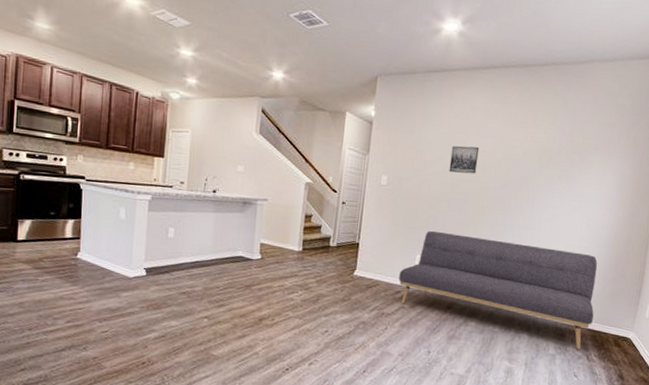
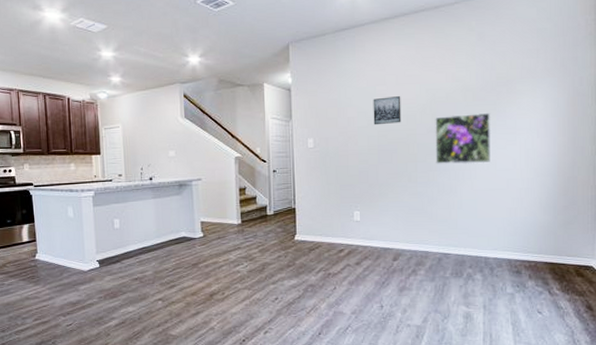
sofa: present [399,230,598,349] -> none [340,185,548,285]
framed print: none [502,173,561,226] -> present [435,113,491,164]

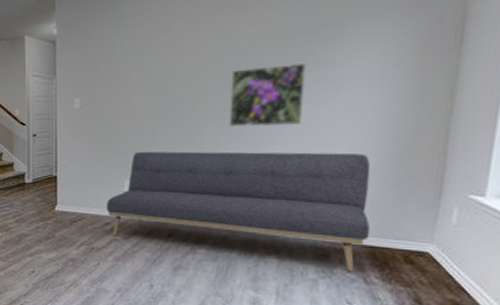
sofa: none [340,185,548,285] -> present [107,151,371,271]
wall art: present [373,96,402,125] -> none [153,46,190,82]

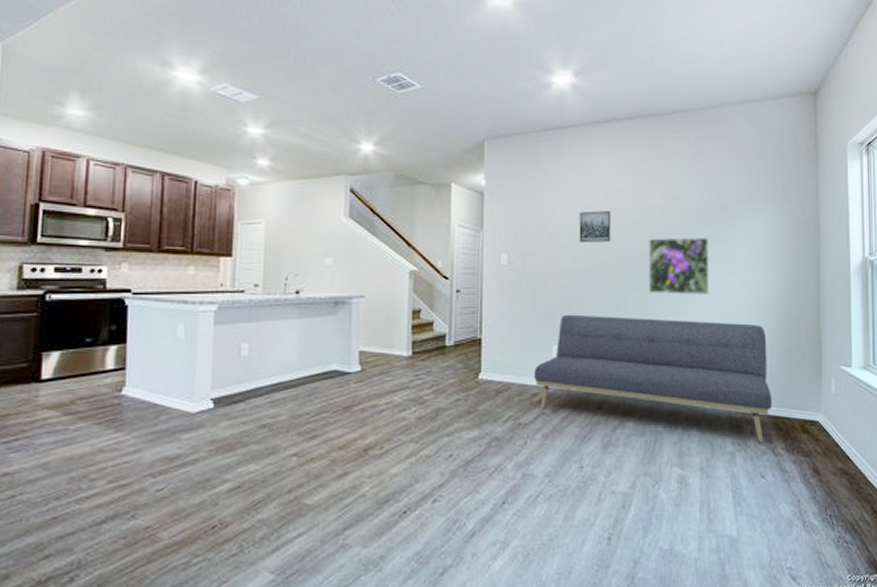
wall art: none [153,46,190,82] -> present [579,211,611,243]

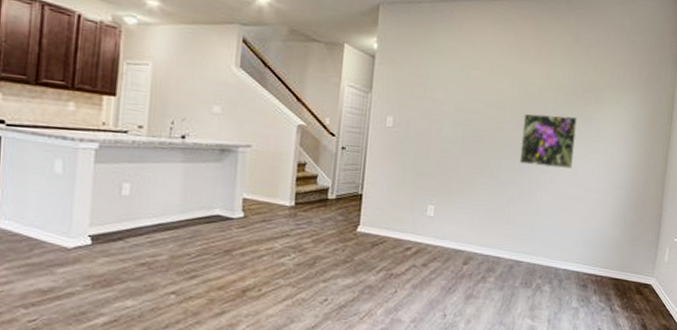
sofa: present [534,314,772,442] -> none [409,177,617,300]
wall art: present [579,211,611,243] -> none [461,83,493,114]

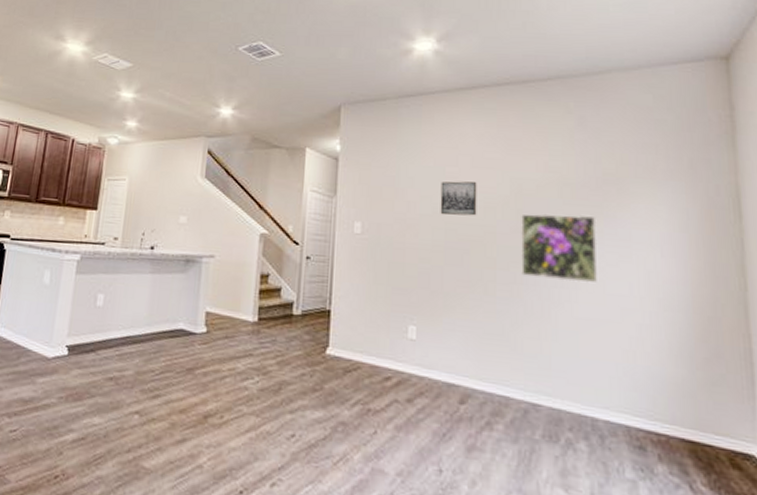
wall art: none [461,83,493,114] -> present [440,181,477,216]

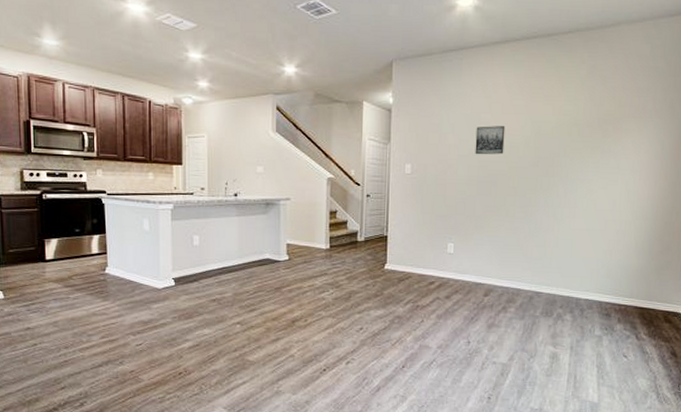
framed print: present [521,213,597,283] -> none [535,150,595,203]

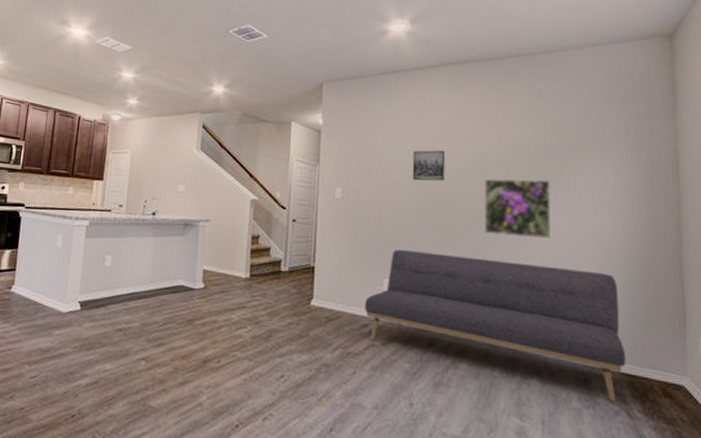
sofa: none [431,217,641,328] -> present [365,249,625,402]
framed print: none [535,150,595,203] -> present [484,178,552,239]

